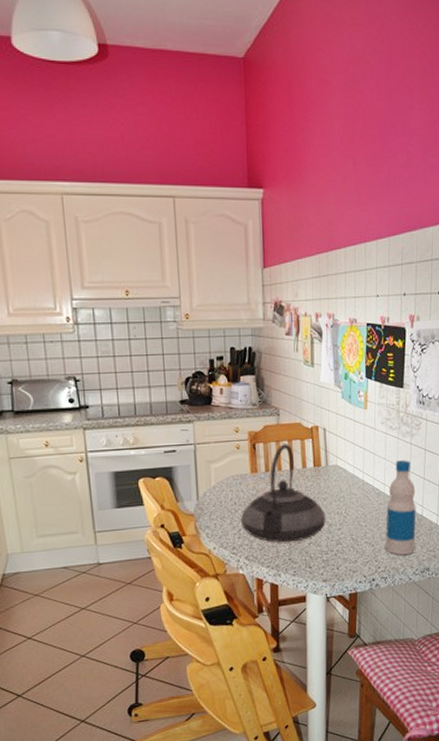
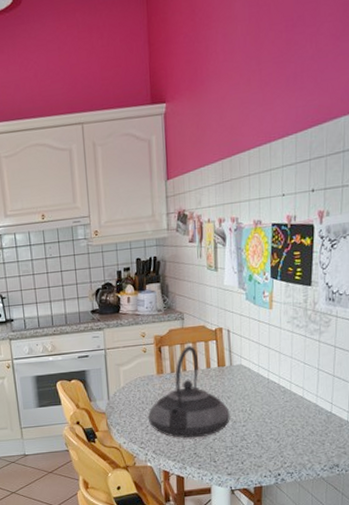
bottle: present [386,460,416,556] -> none [292,358,325,452]

